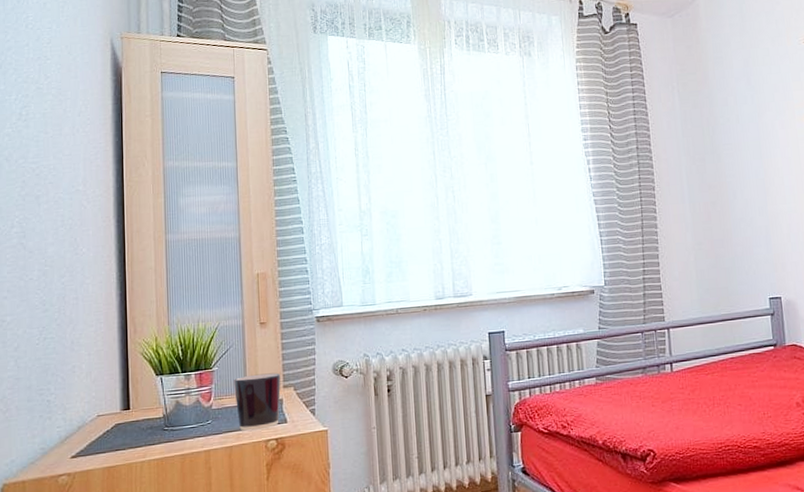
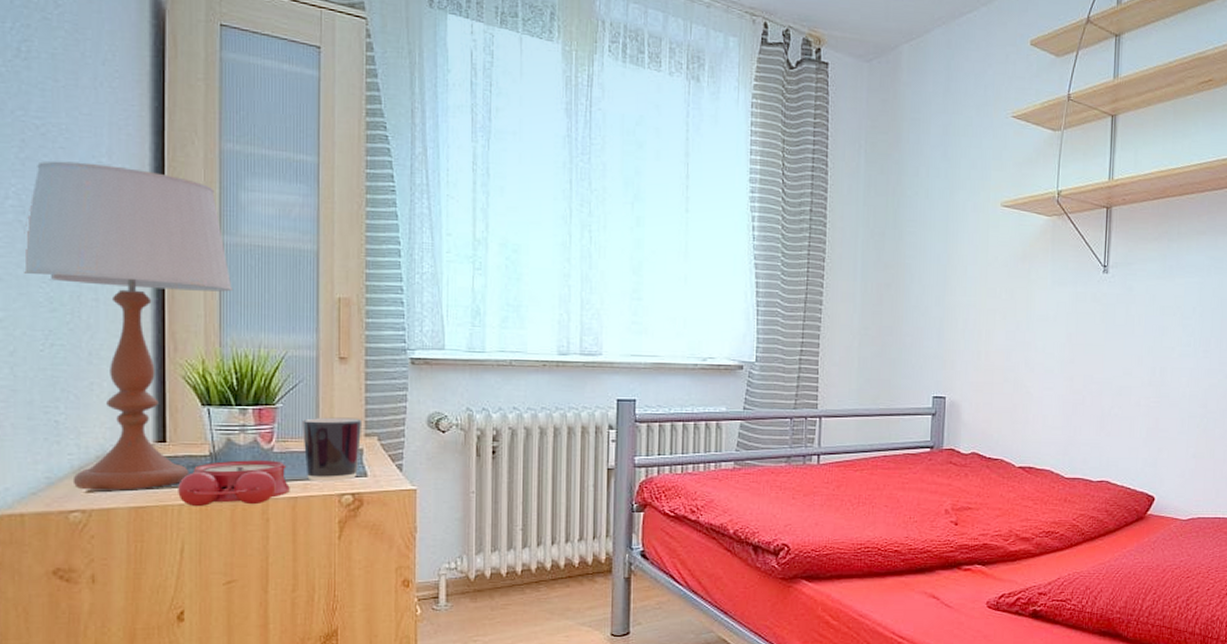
table lamp: none [24,191,176,456] -> present [24,161,232,491]
alarm clock: none [140,416,226,463] -> present [178,460,290,507]

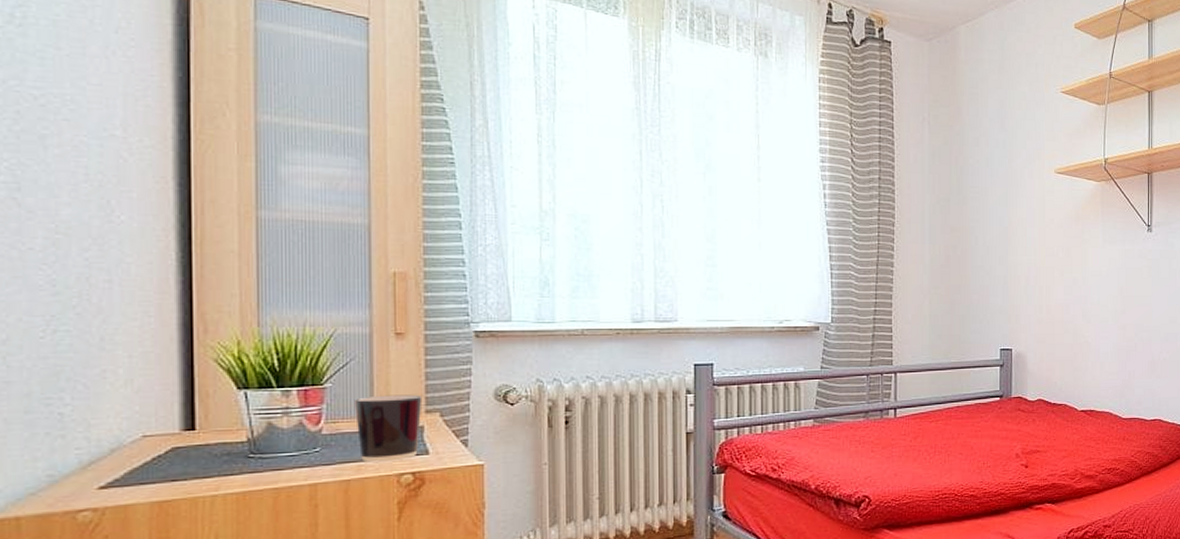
table lamp: present [24,161,232,491] -> none [19,133,272,487]
alarm clock: present [178,460,290,507] -> none [210,443,342,498]

